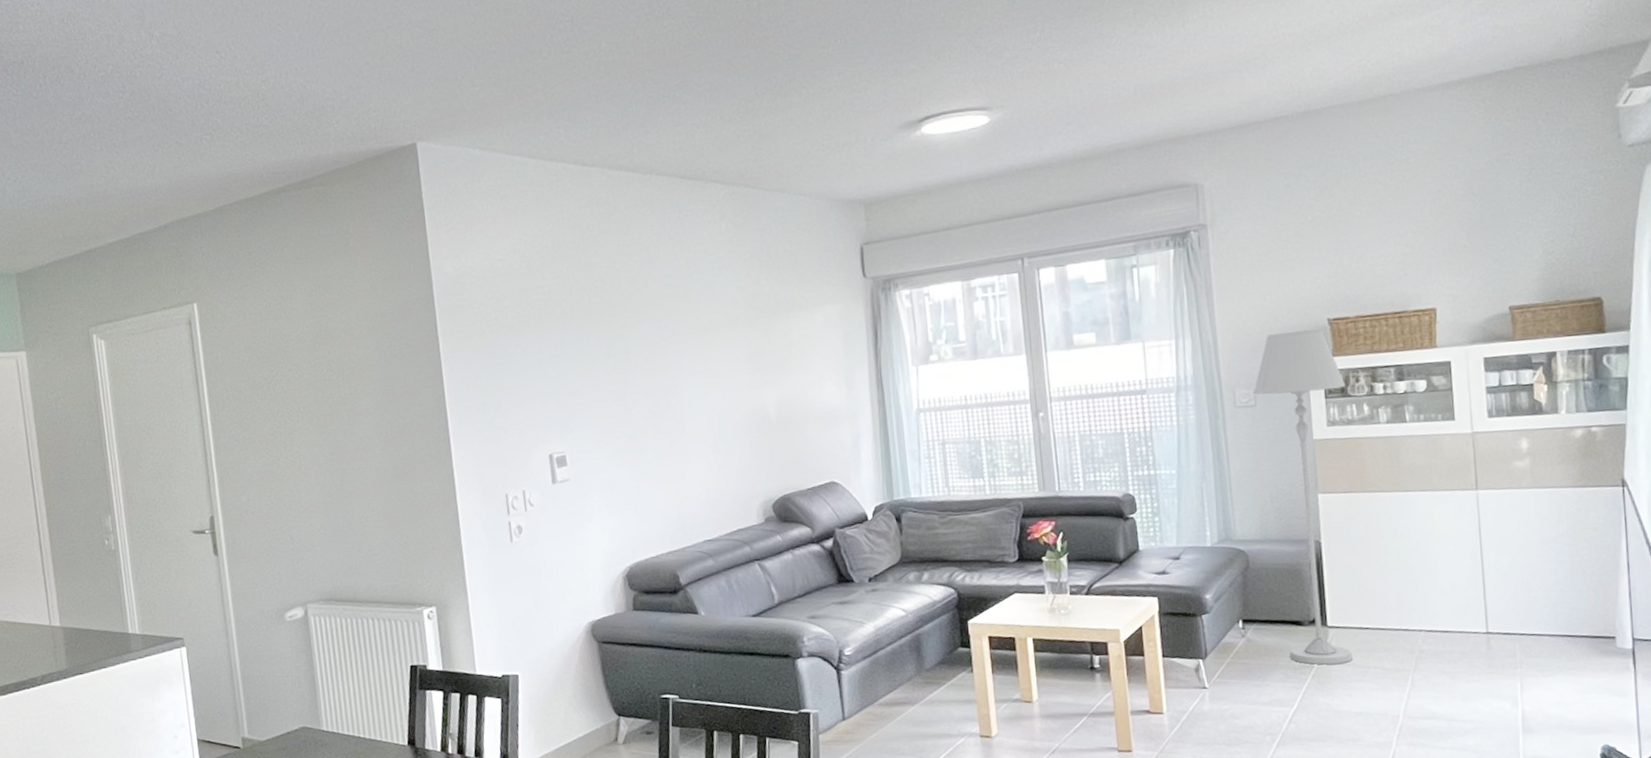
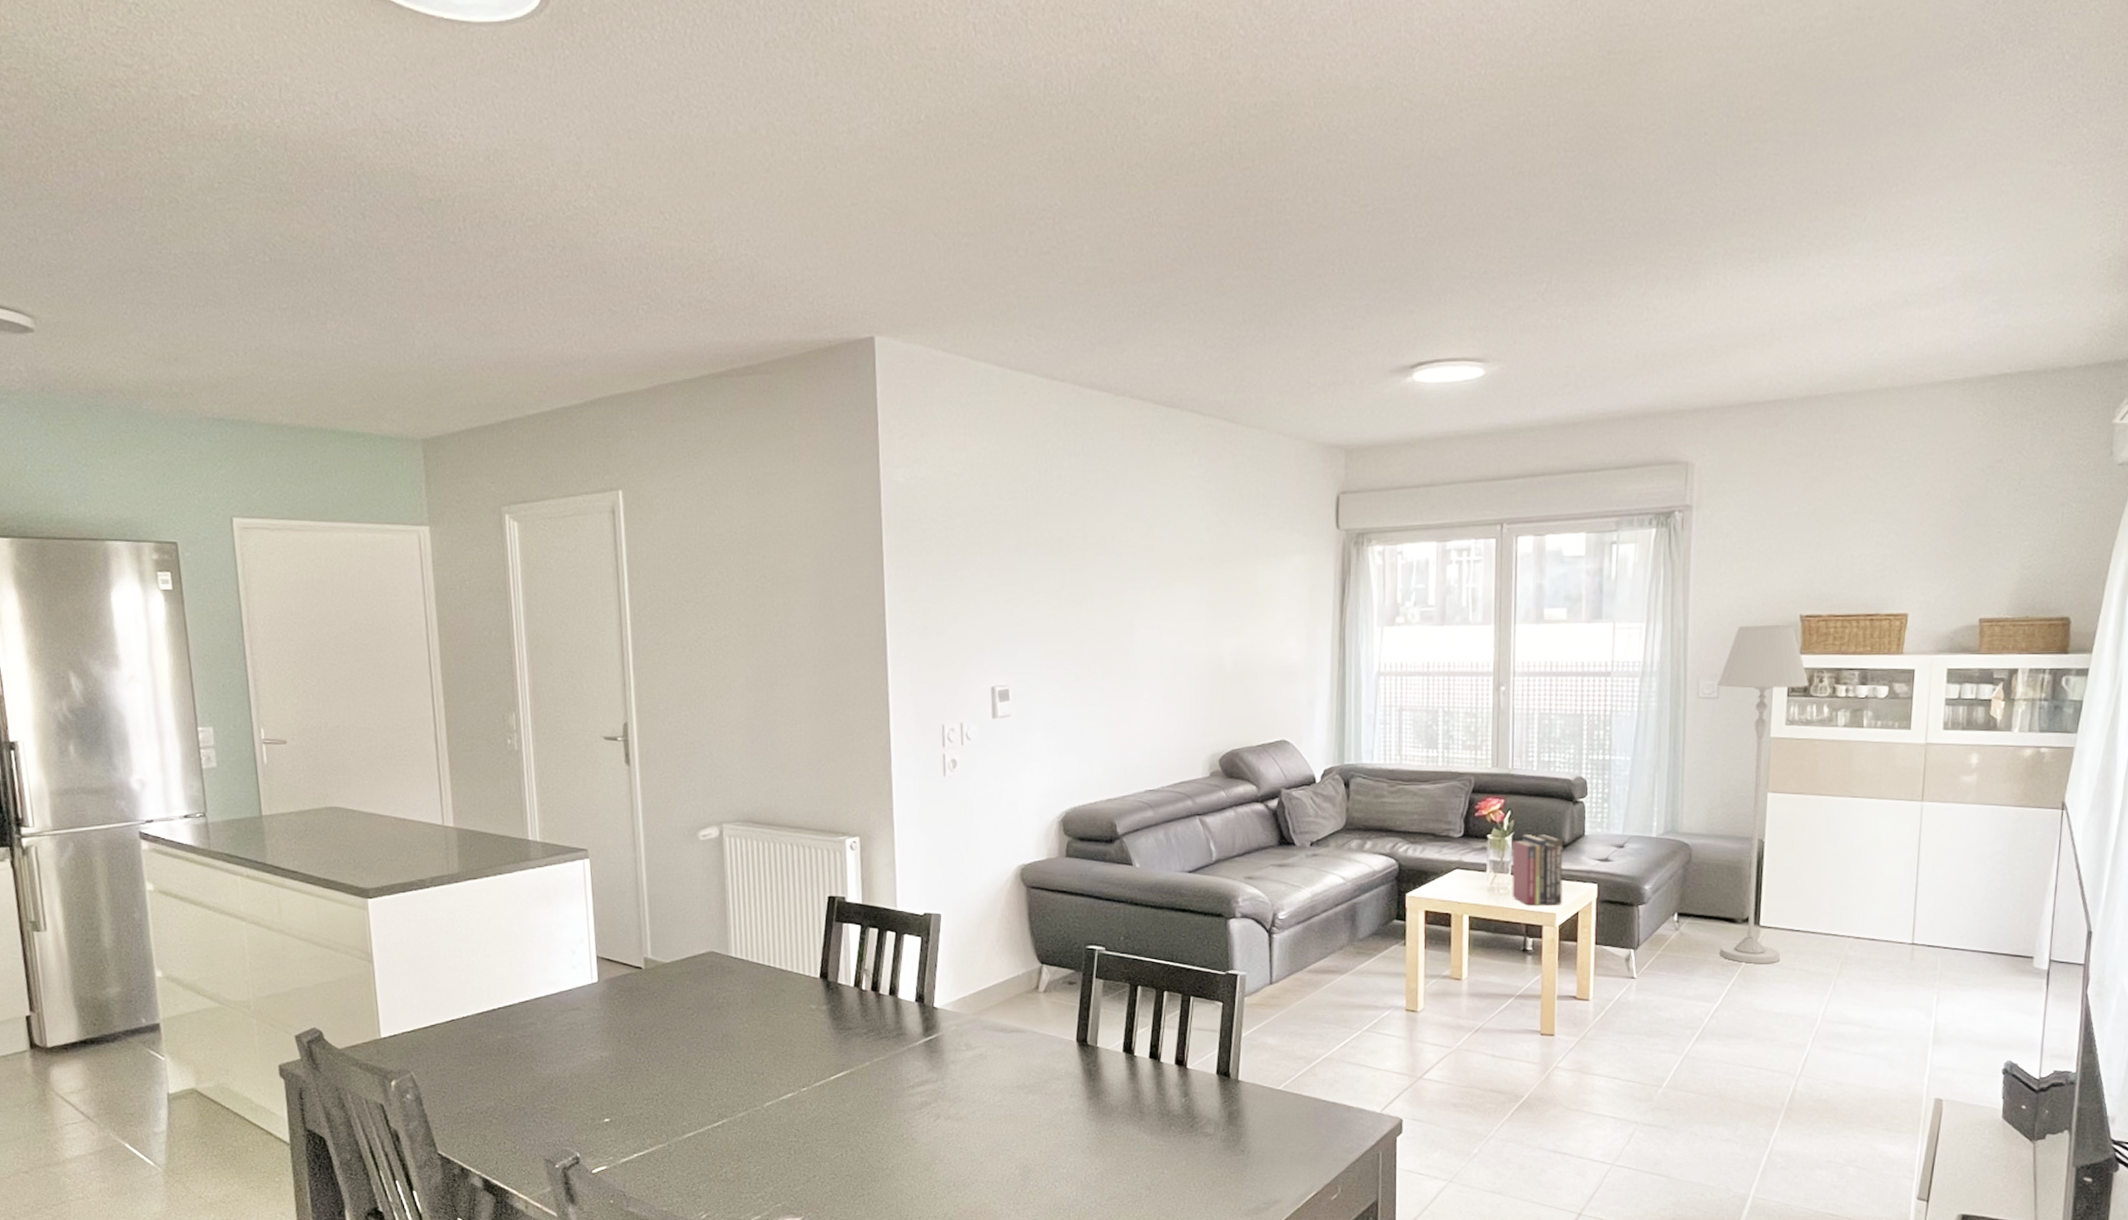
books: none [1068,551,1125,624] -> present [1511,833,1563,906]

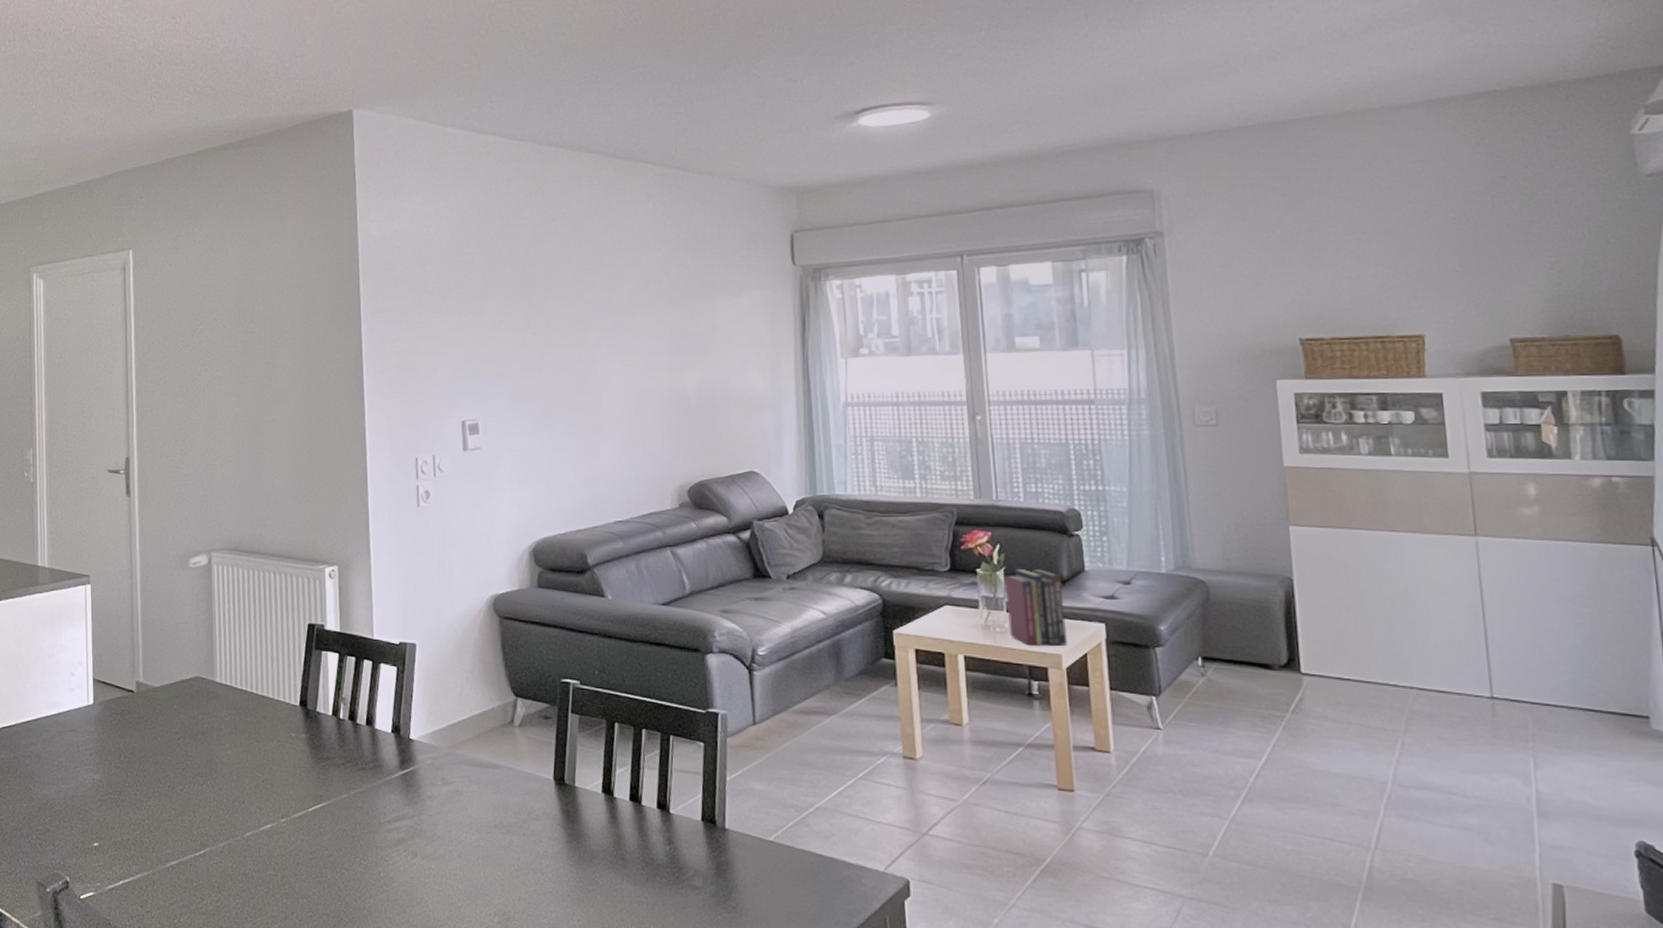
floor lamp: present [1718,625,1809,964] -> none [1215,349,1331,717]

